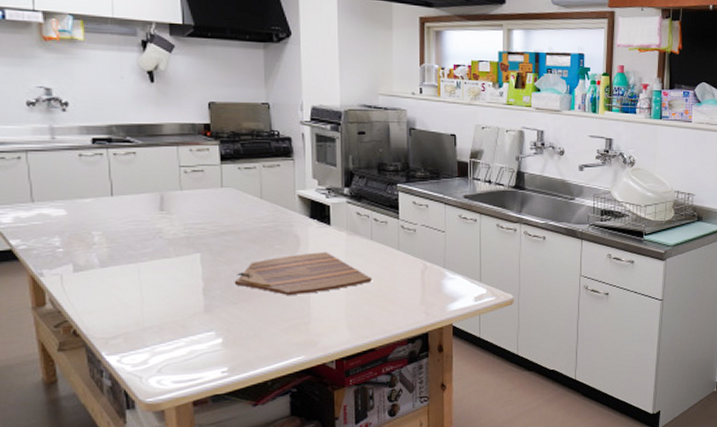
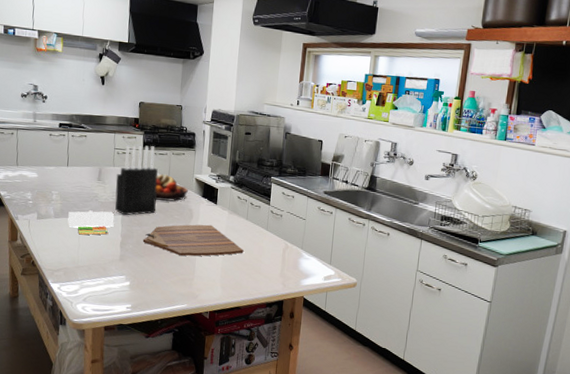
notebook: none [121,249,191,286] -> present [67,210,114,235]
knife block: none [186,159,249,253] -> present [115,145,158,216]
fruit bowl: none [245,193,290,229] -> present [155,174,188,202]

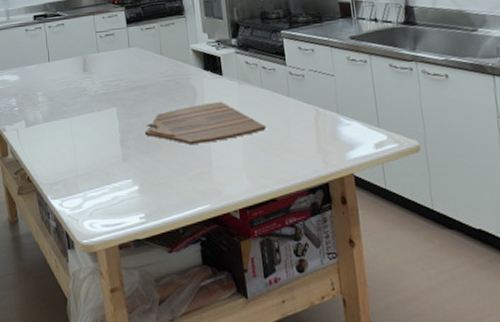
notebook: present [67,210,114,235] -> none [58,104,109,138]
knife block: present [115,145,158,216] -> none [102,21,154,107]
fruit bowl: present [155,174,188,202] -> none [148,50,186,83]

